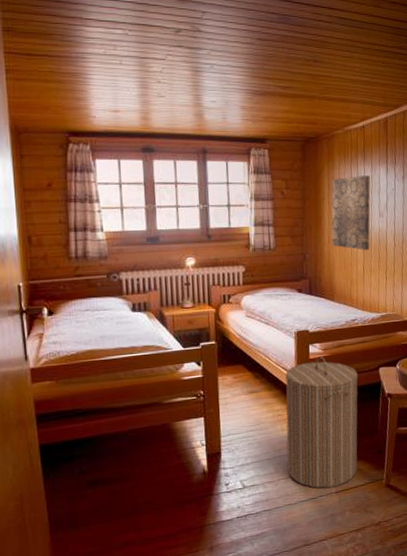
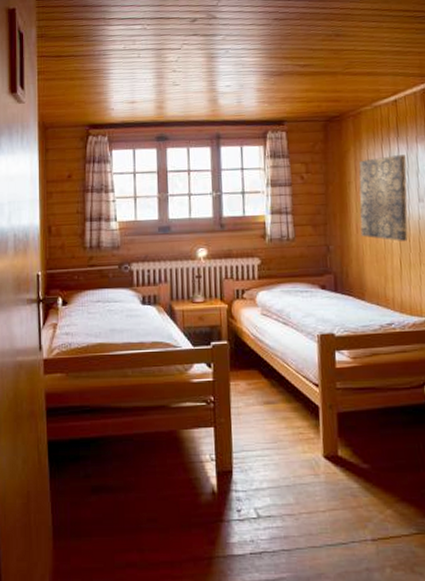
laundry hamper: present [285,356,358,489] -> none [307,366,400,533]

